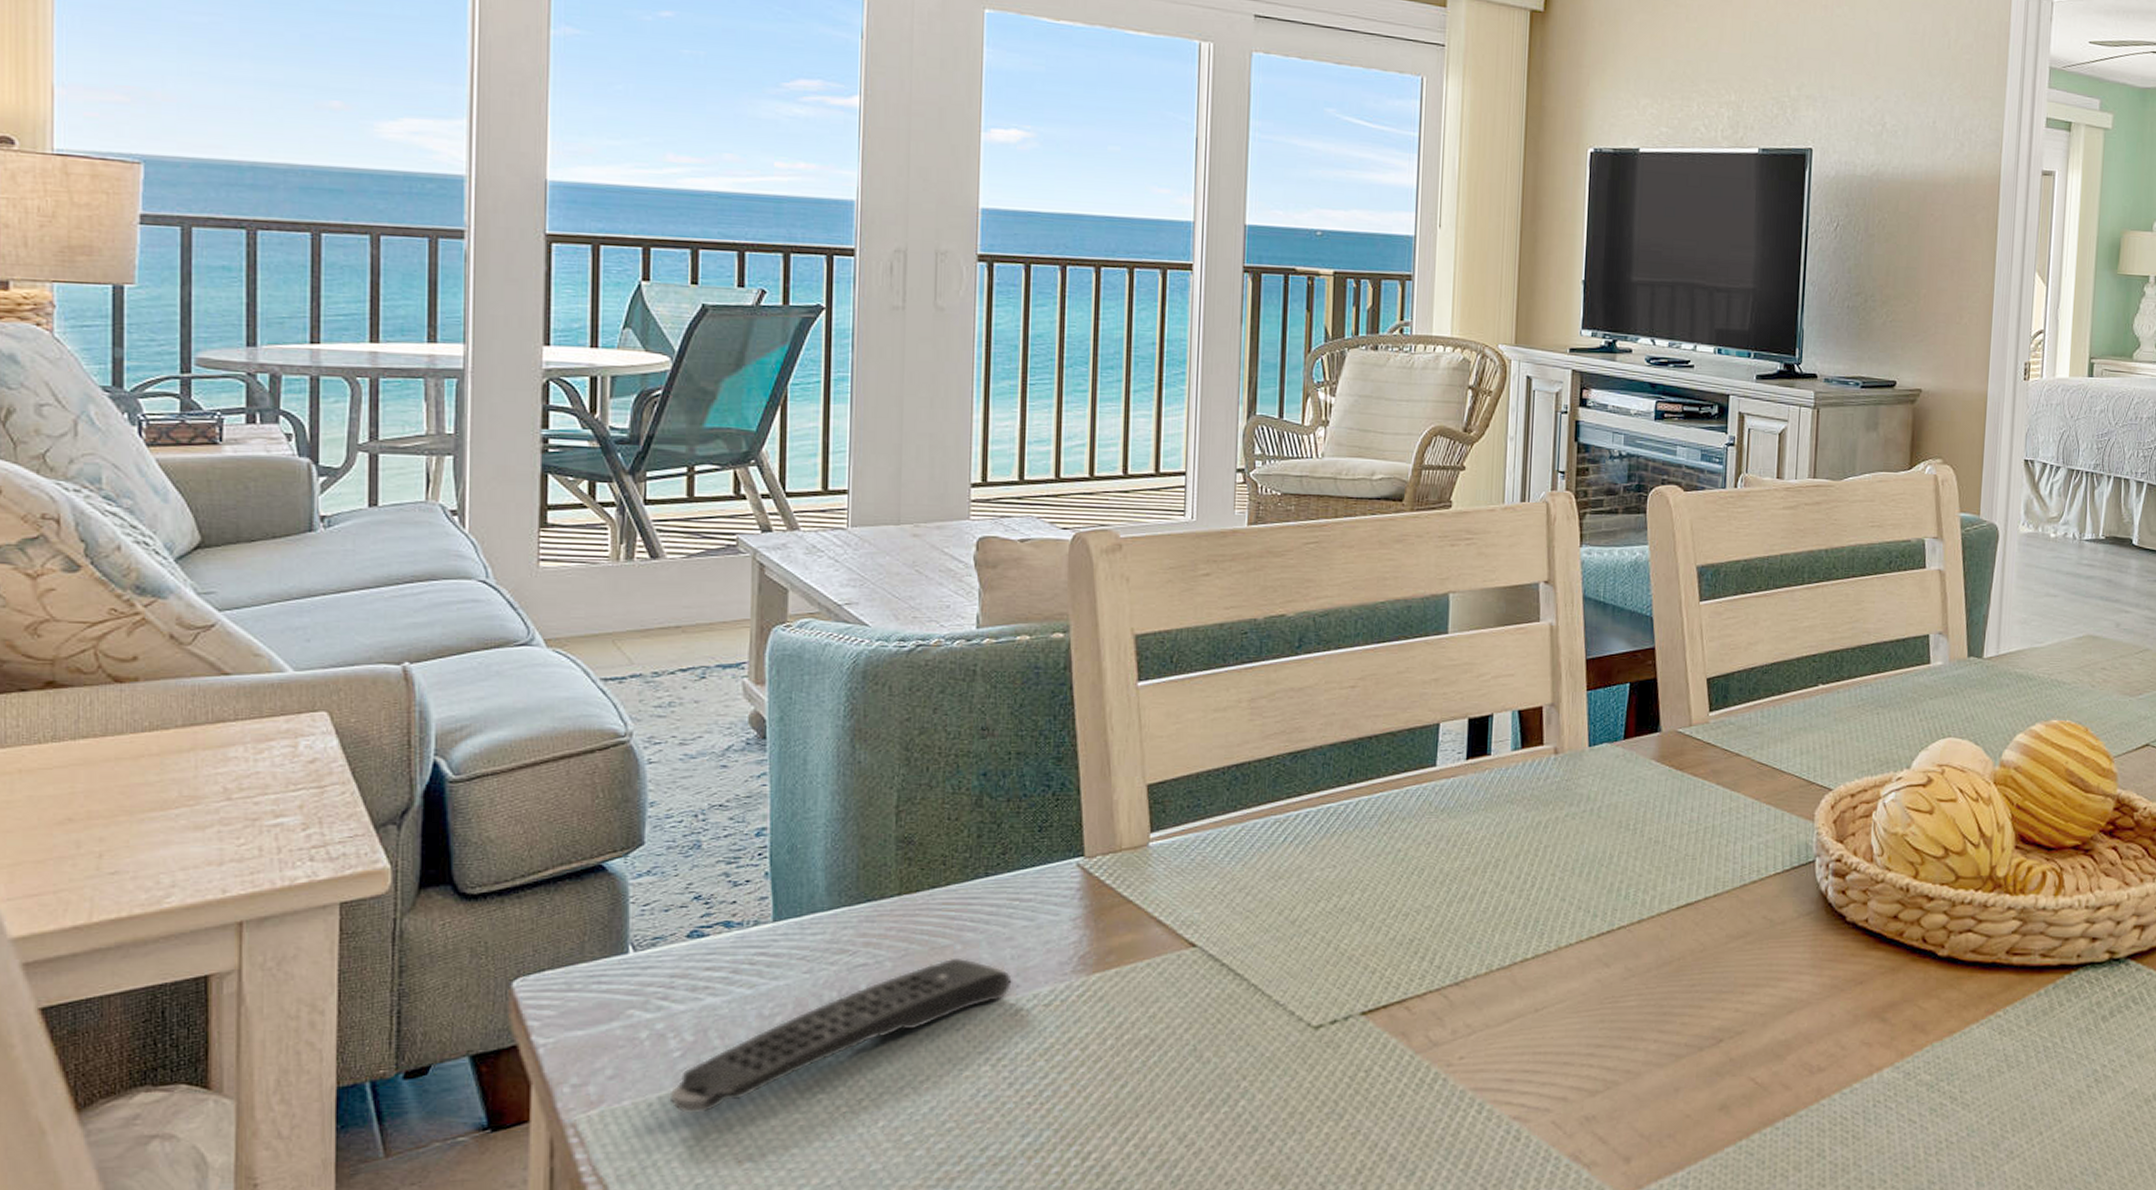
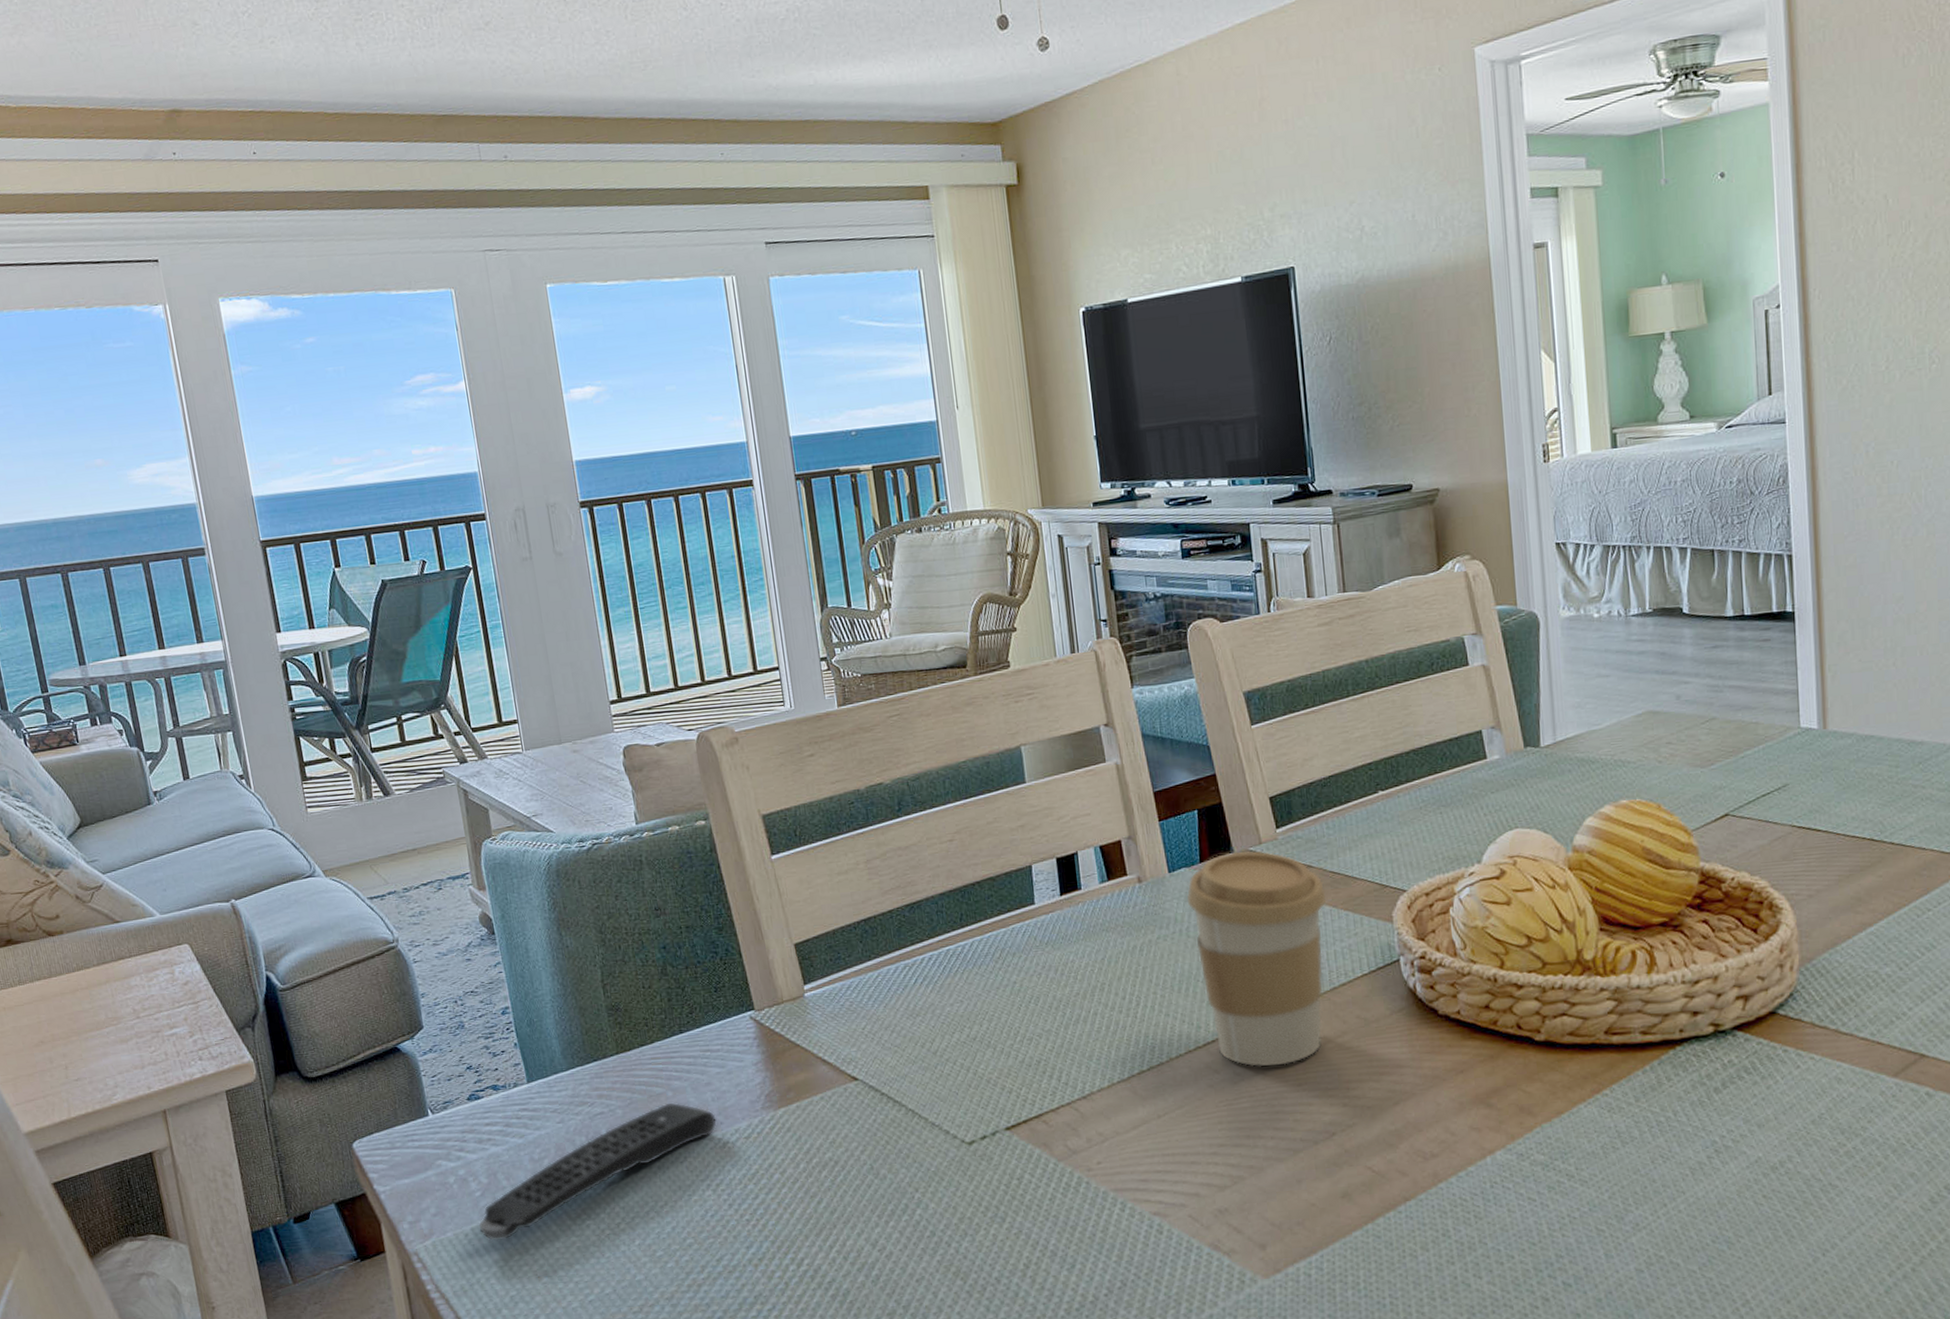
coffee cup: none [1603,731,1751,964] -> present [1186,850,1327,1067]

